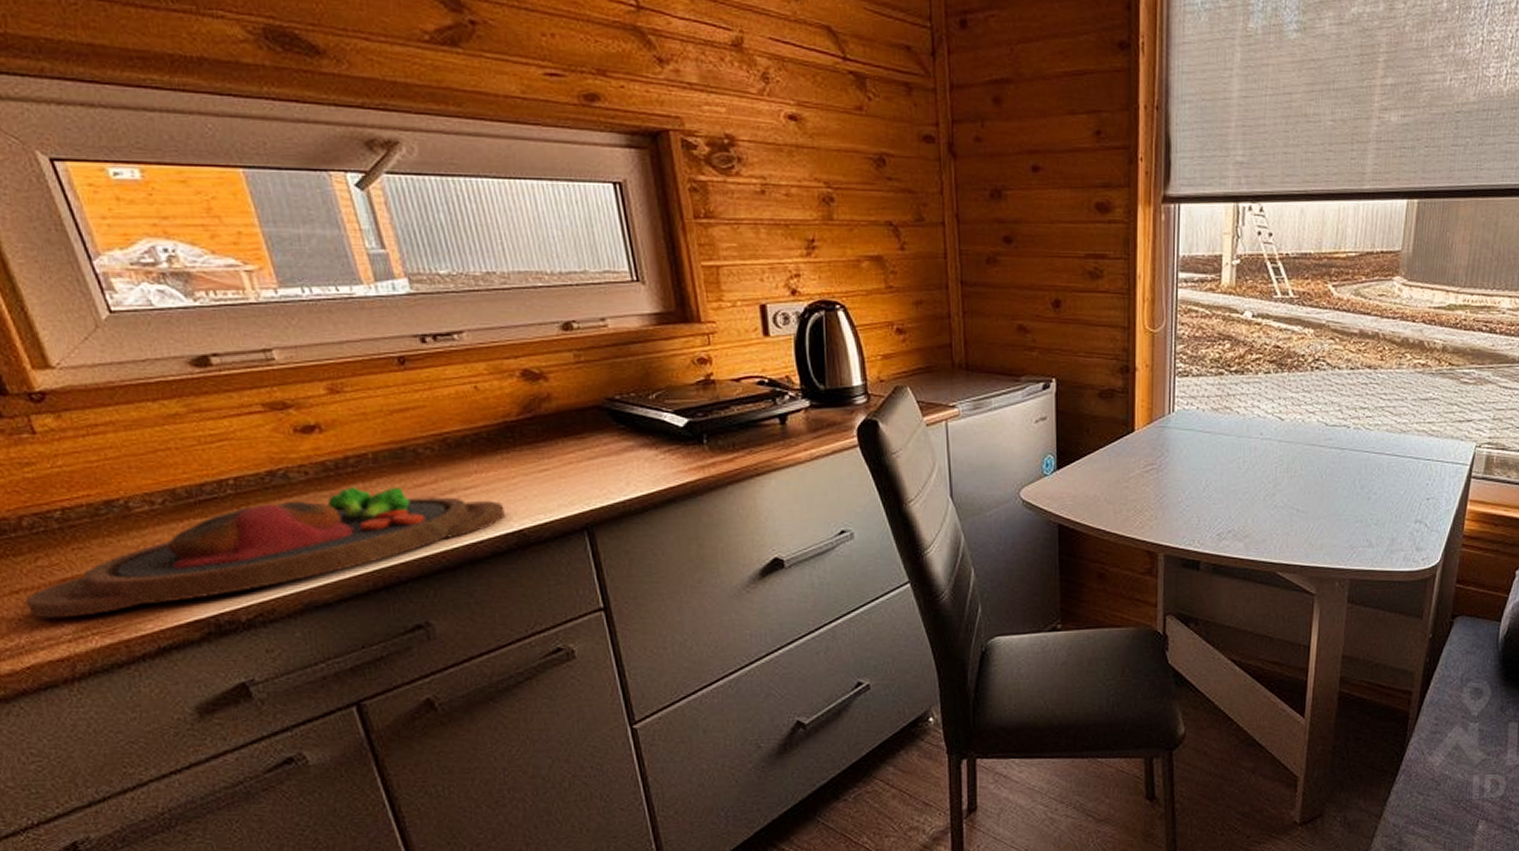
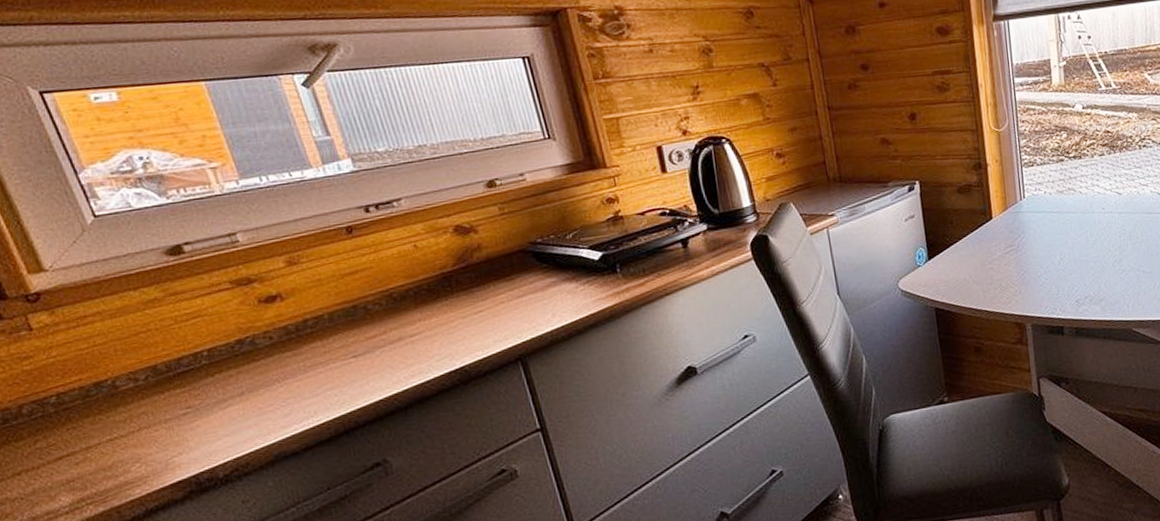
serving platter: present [25,487,505,619] -> none [26,341,448,495]

